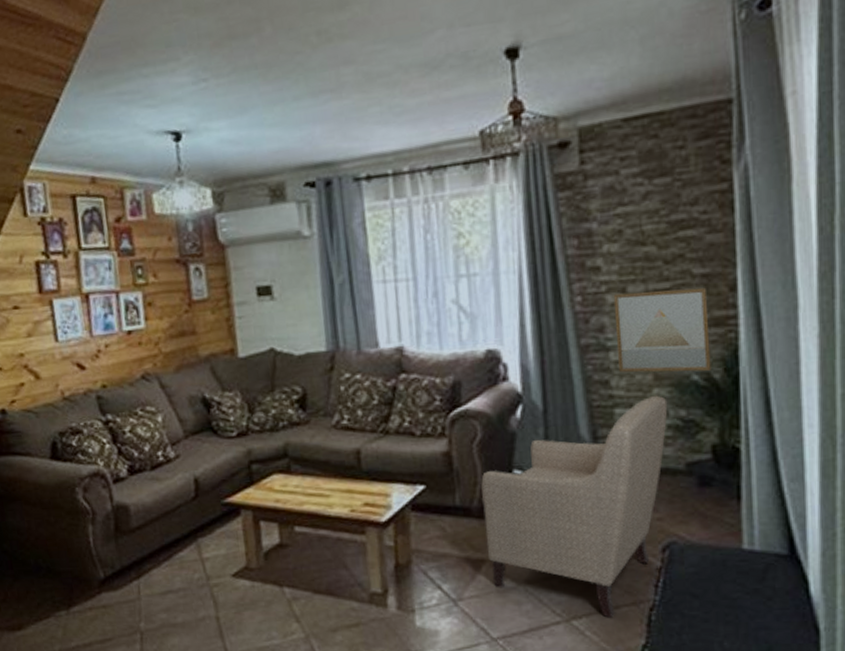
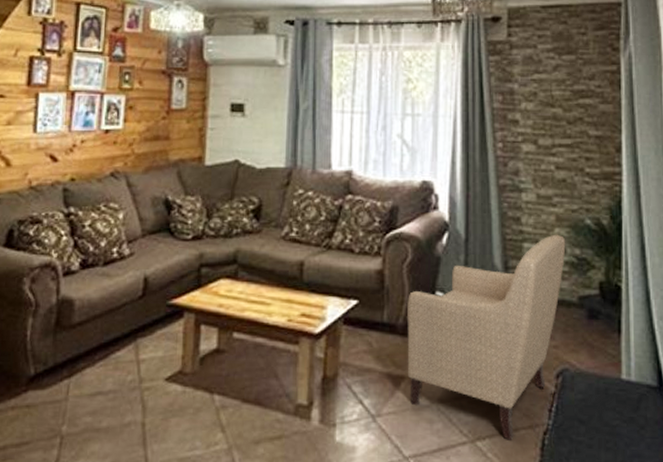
wall art: present [613,287,711,373] -> none [527,144,601,217]

